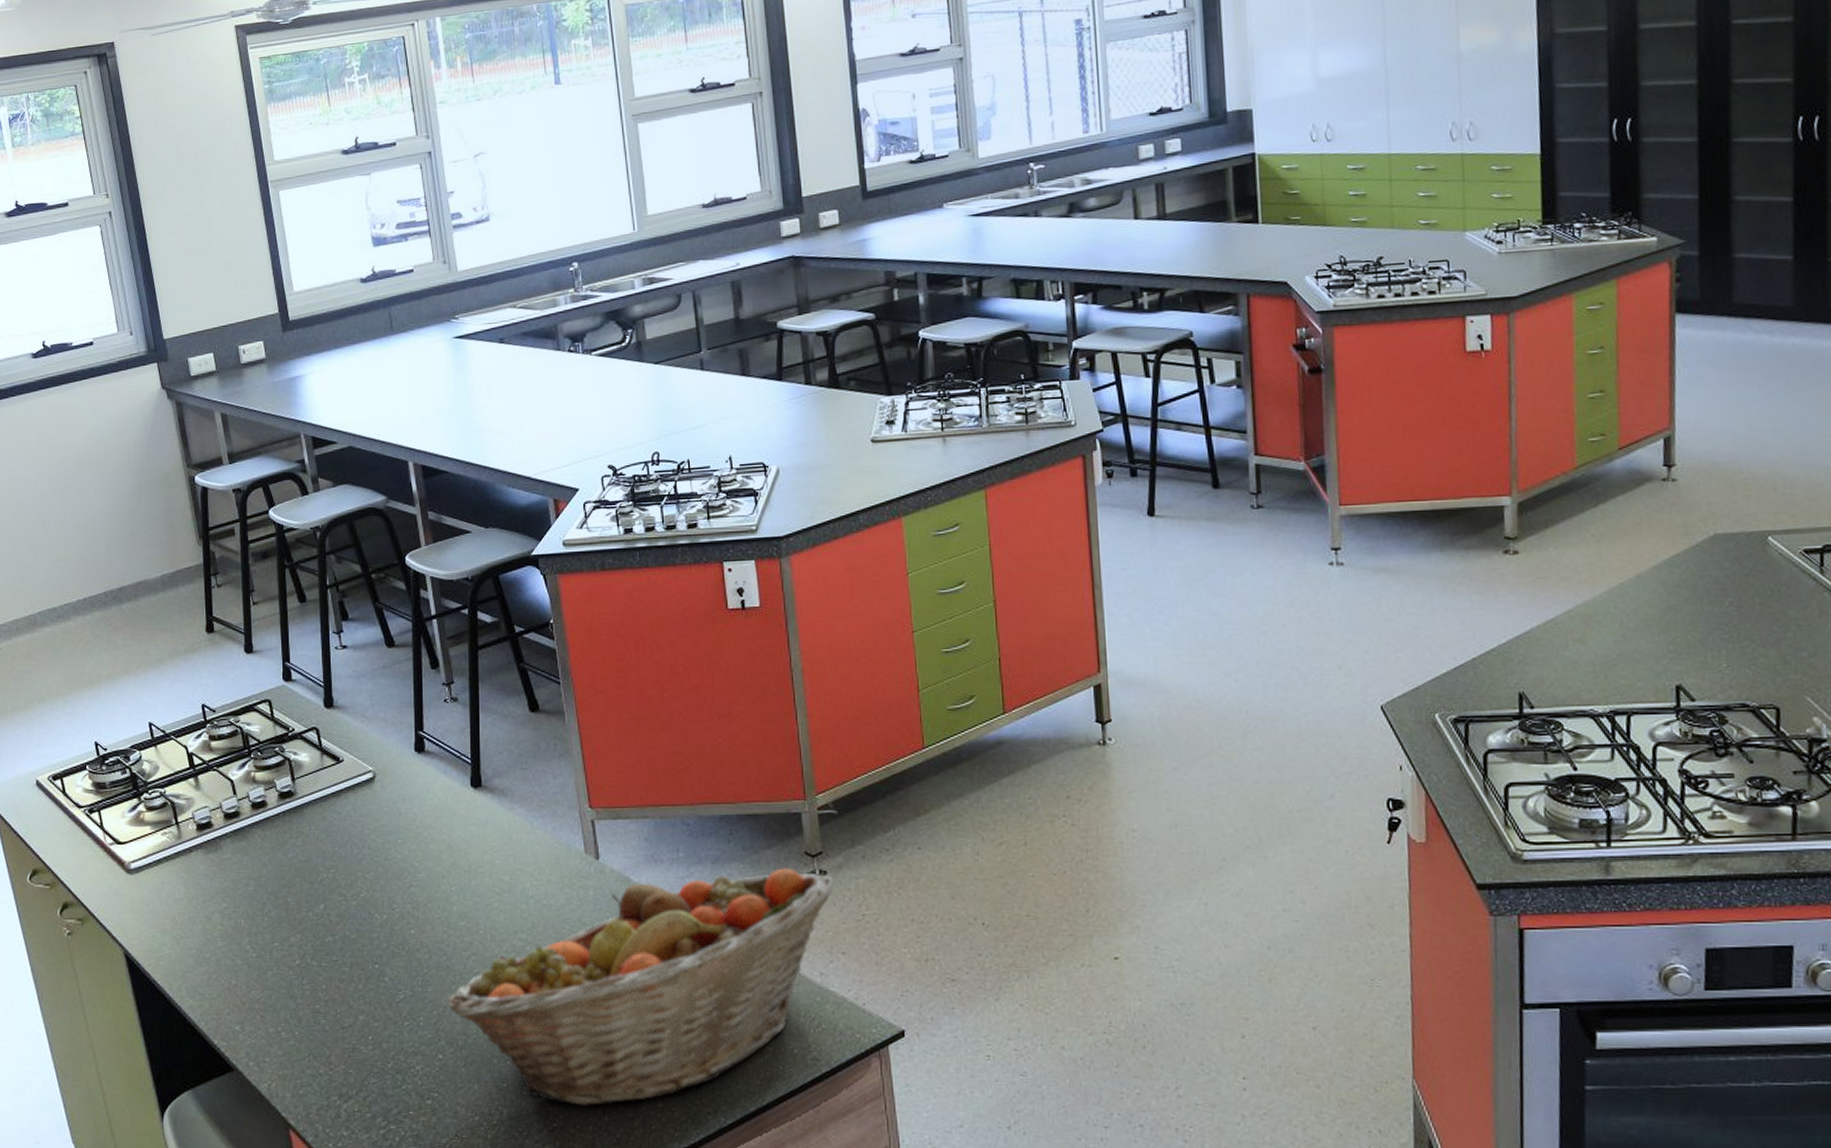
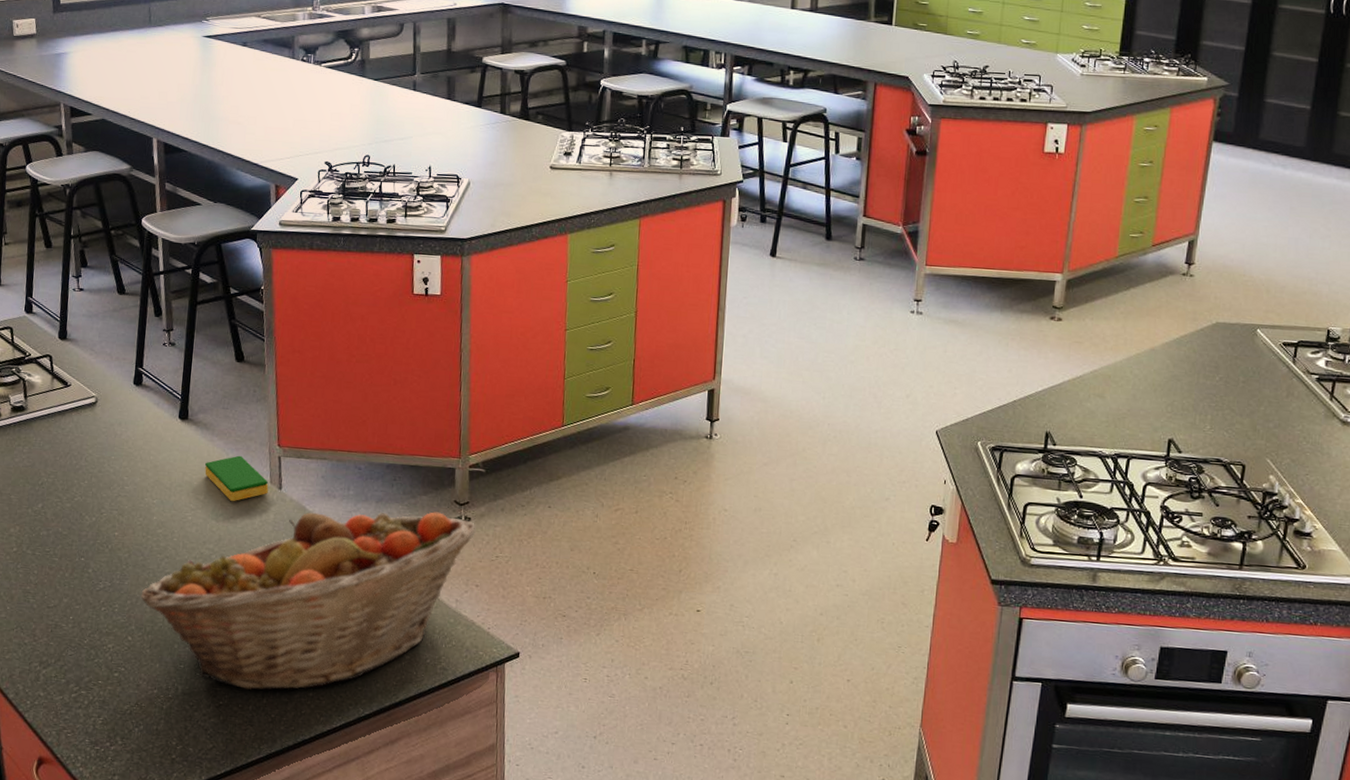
dish sponge: none [507,823,584,880] -> present [205,455,269,502]

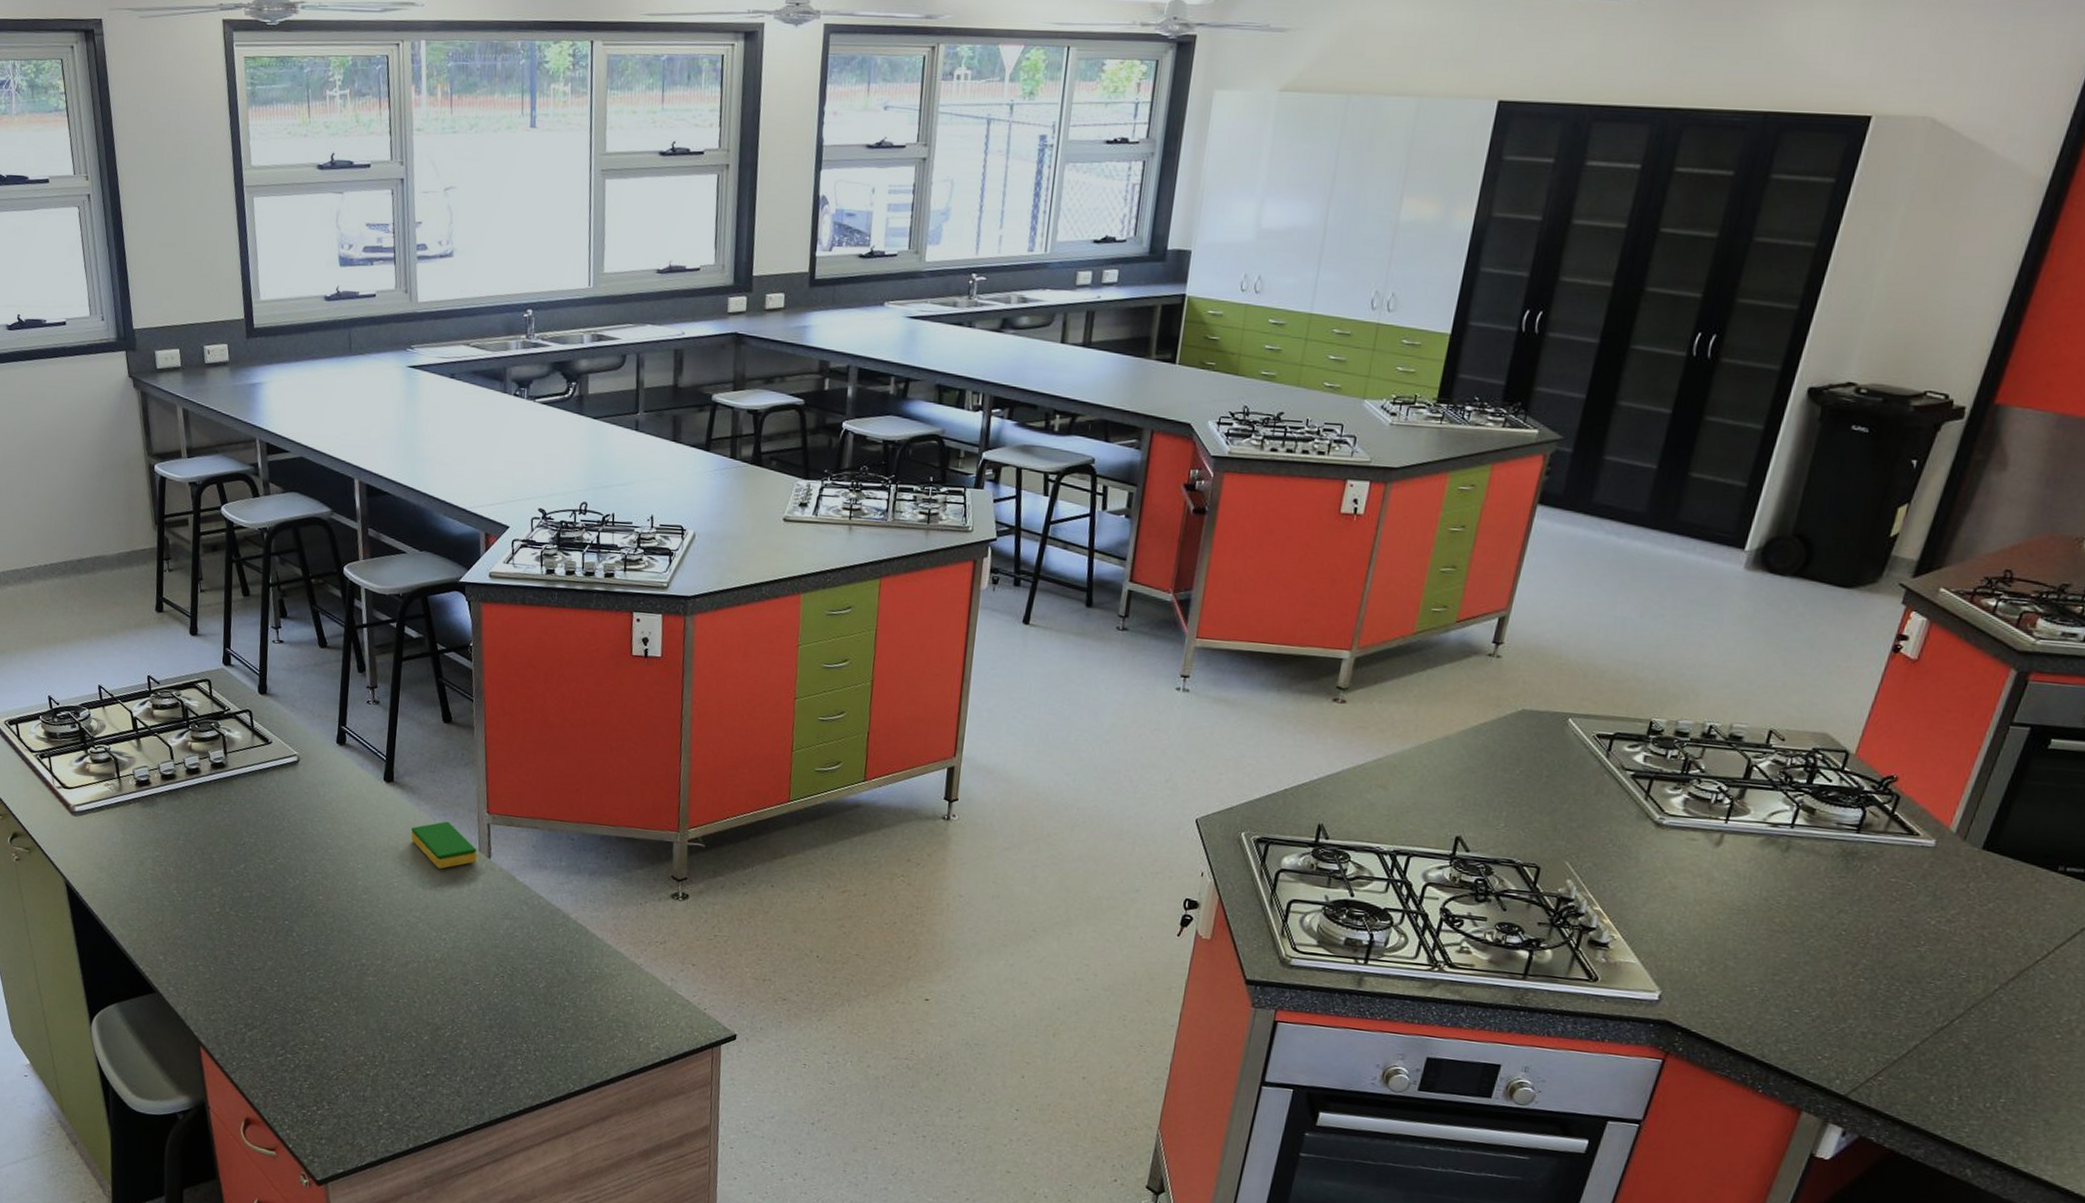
fruit basket: present [140,512,476,690] -> none [346,882,694,1063]

